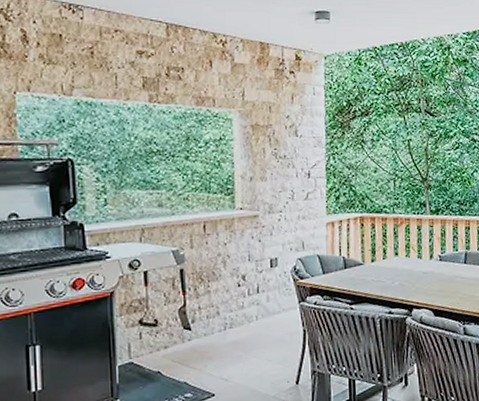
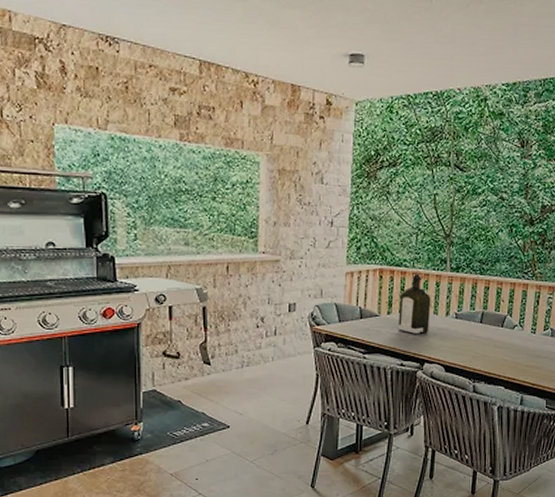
liquor: none [382,217,415,281] -> present [398,272,431,335]

